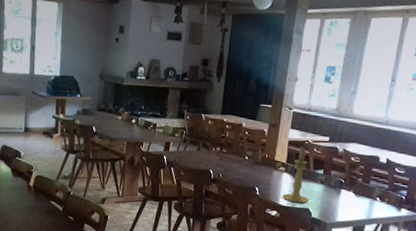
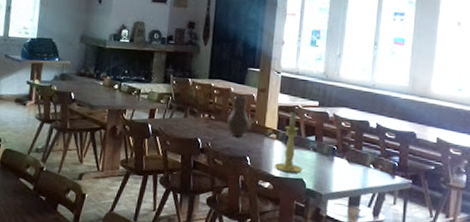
vase: none [238,129,260,169] -> present [227,94,250,137]

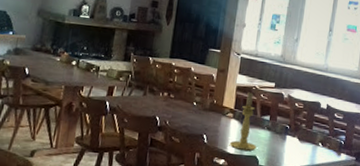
vase: present [227,94,250,137] -> none [186,74,208,115]

